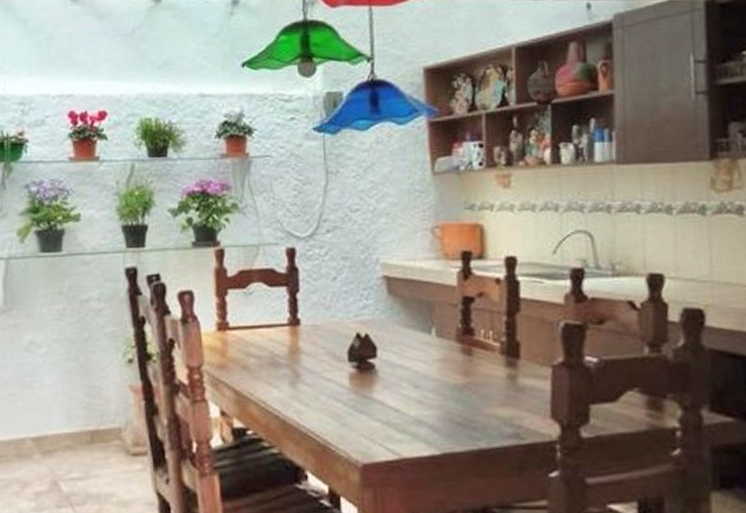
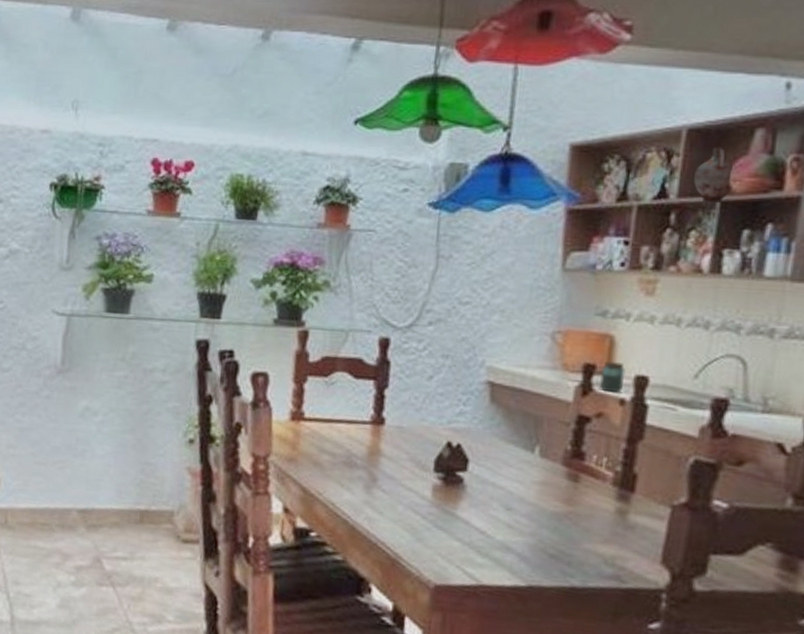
peanut butter: none [477,246,497,273] -> present [600,361,626,392]

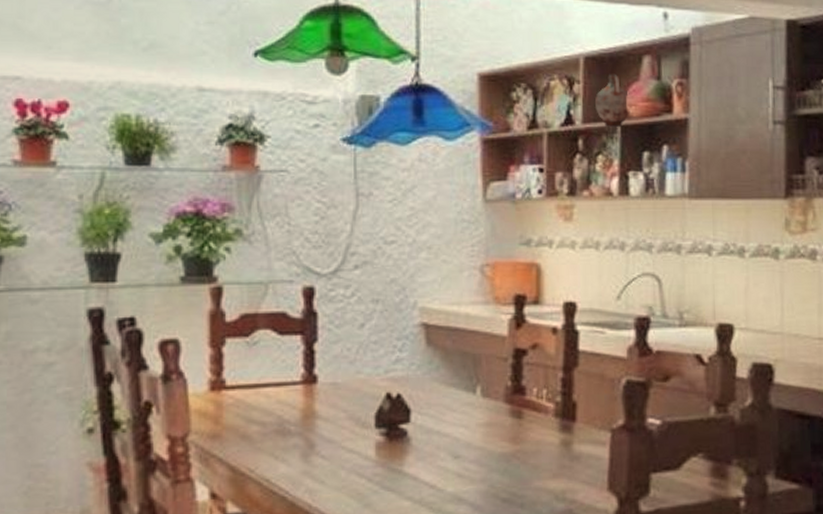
peanut butter: present [600,361,626,392] -> none [532,289,554,321]

